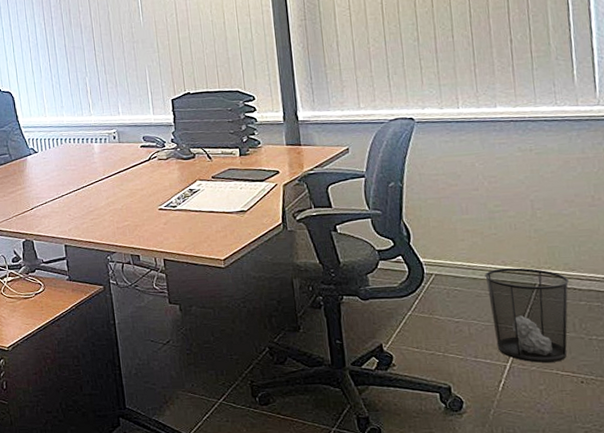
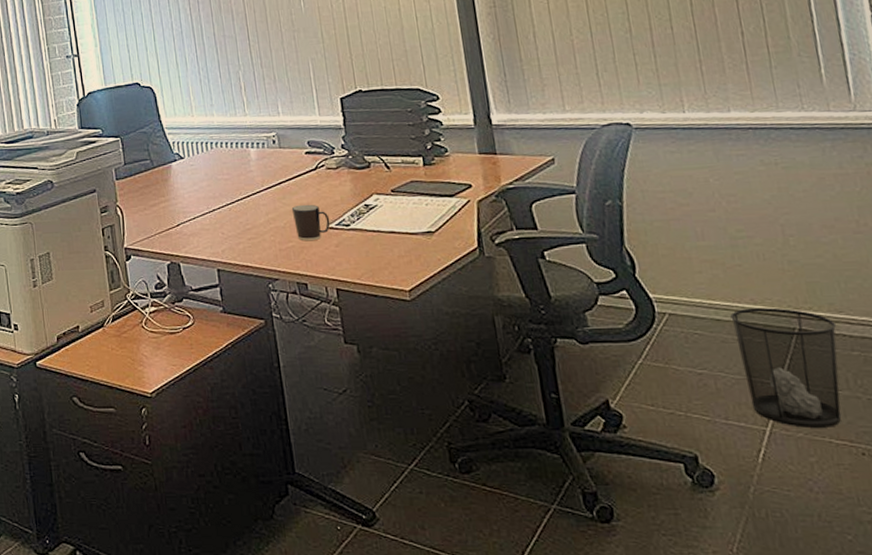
mug: none [128,189,160,221] -> present [291,204,330,241]

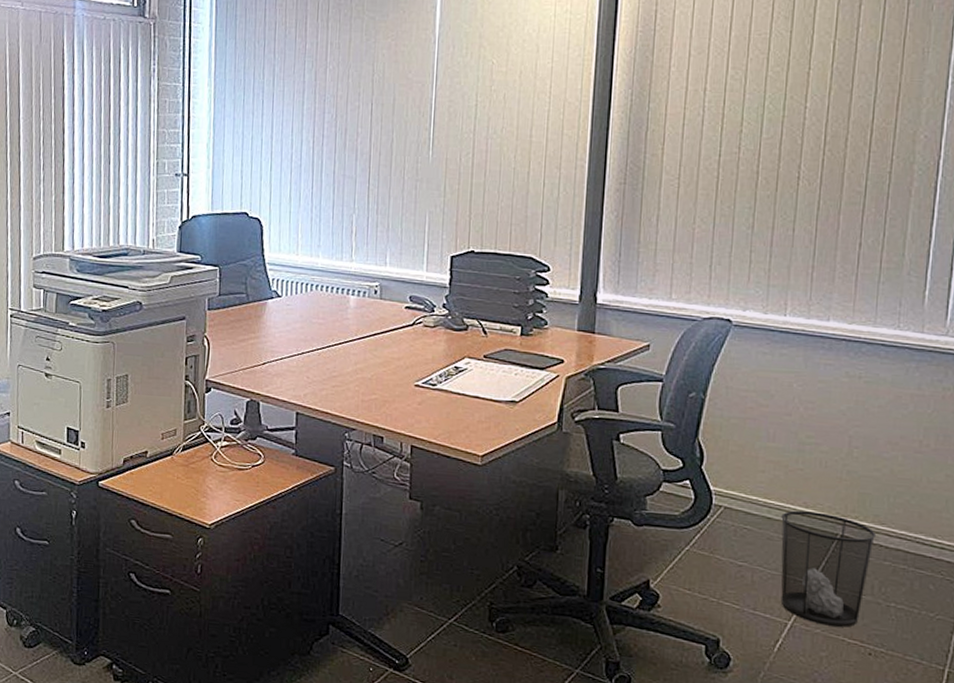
mug: present [291,204,330,241] -> none [381,358,418,396]

